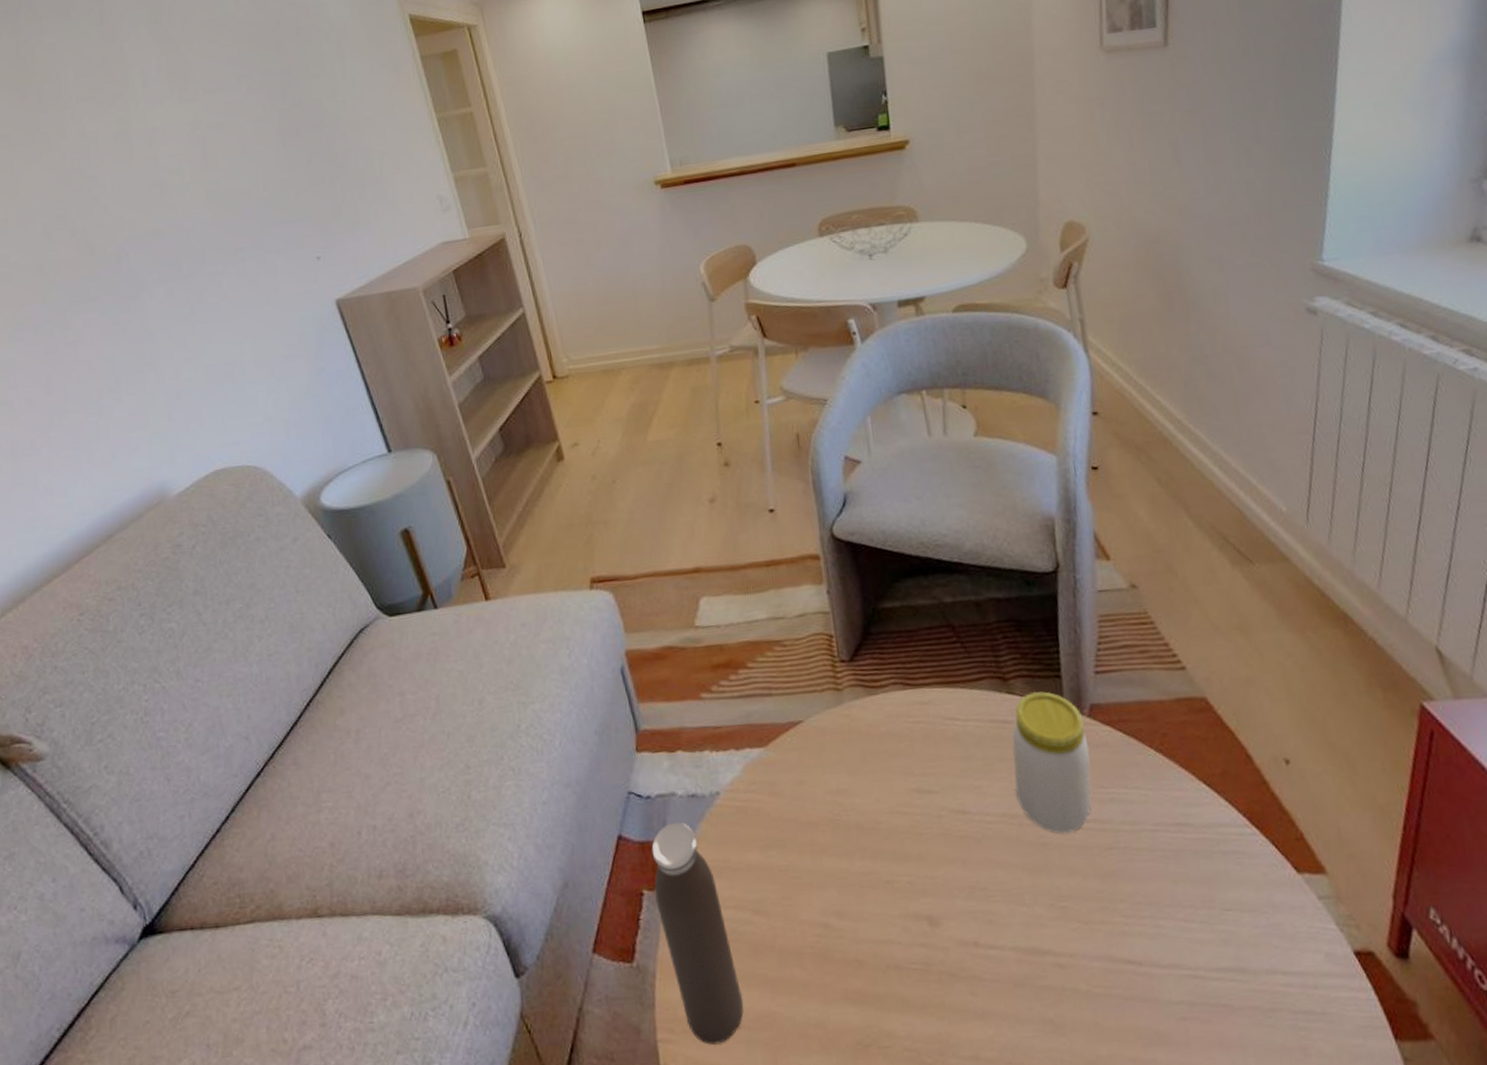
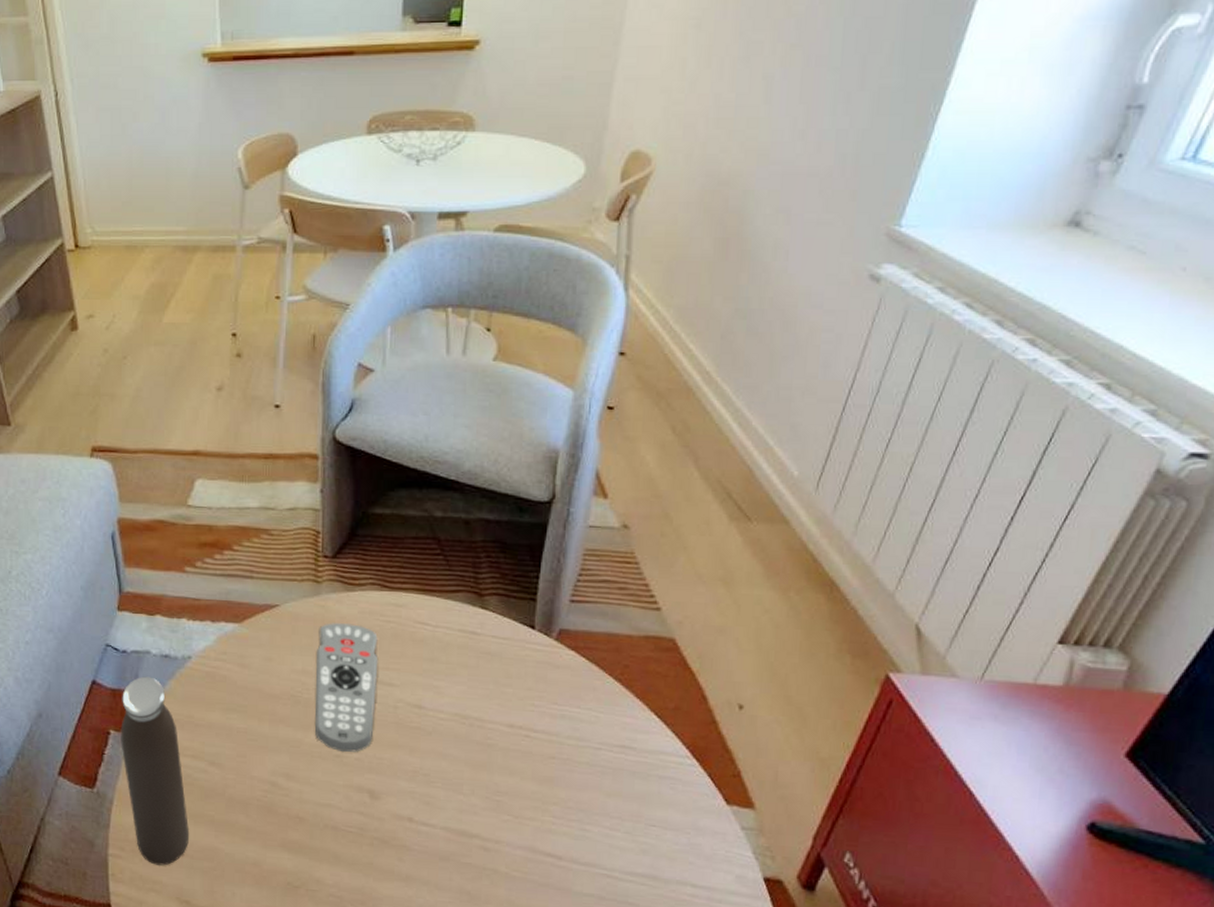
remote control: none [847,730,921,877] -> present [315,623,379,753]
jar: present [1012,691,1091,834] -> none [472,609,551,739]

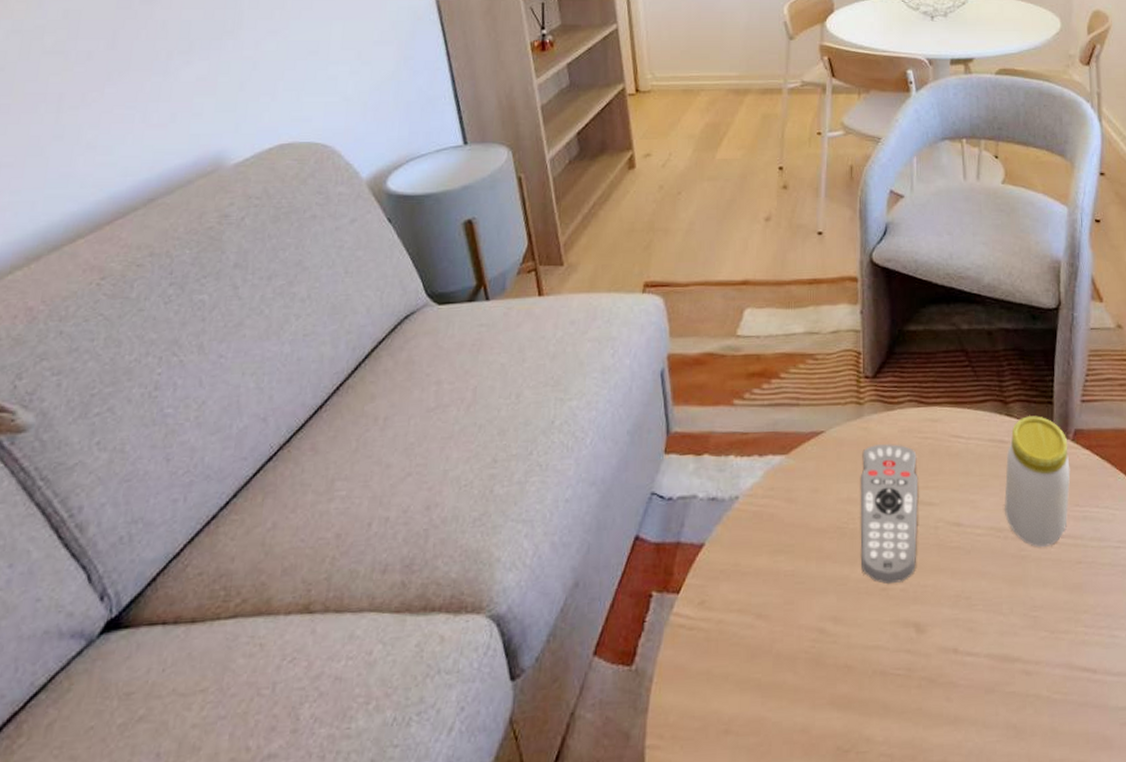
water bottle: present [121,676,190,866] -> none [663,524,735,751]
jar: none [472,609,551,739] -> present [1005,415,1071,547]

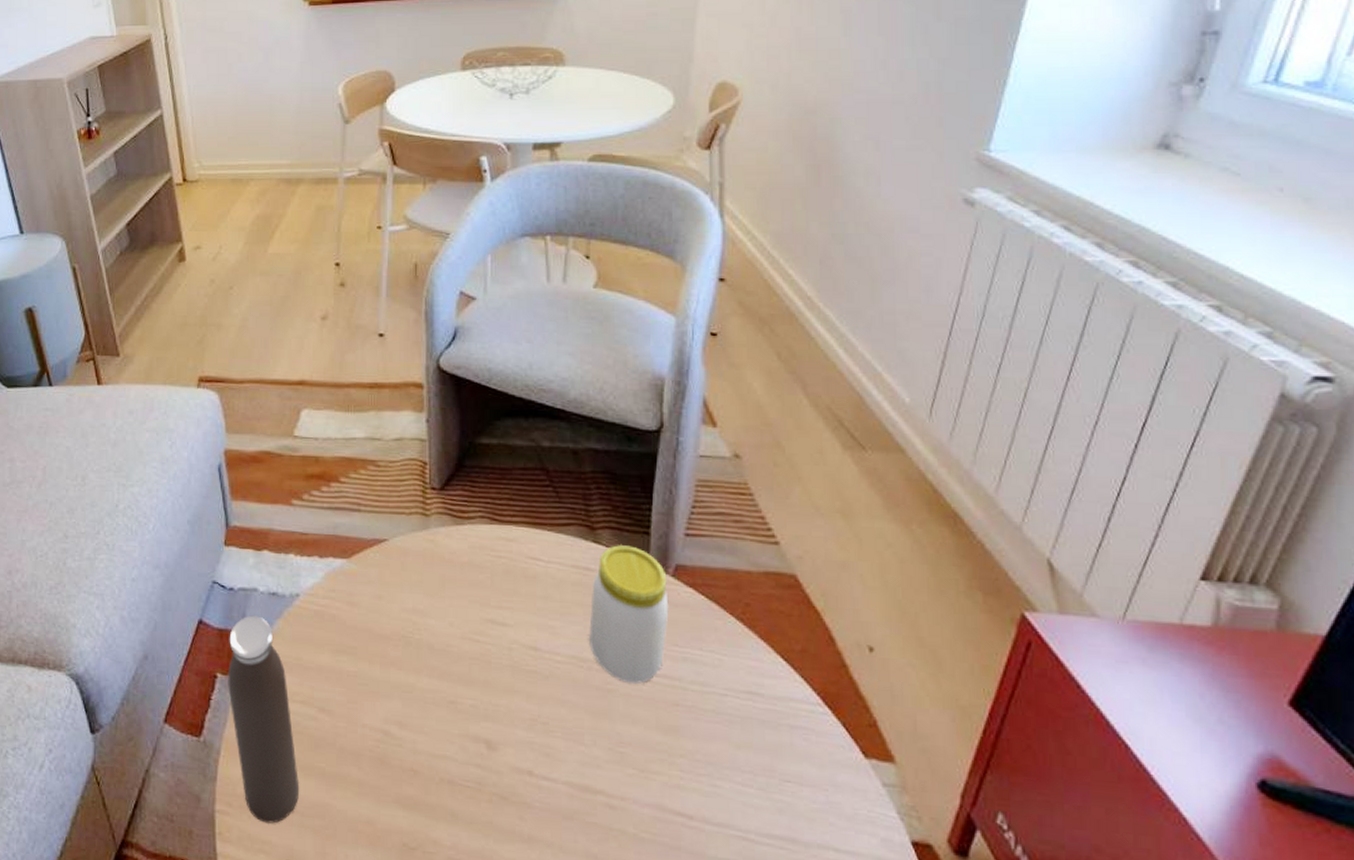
water bottle: none [663,524,735,751] -> present [228,615,300,824]
remote control: present [861,444,919,585] -> none [427,558,491,699]

